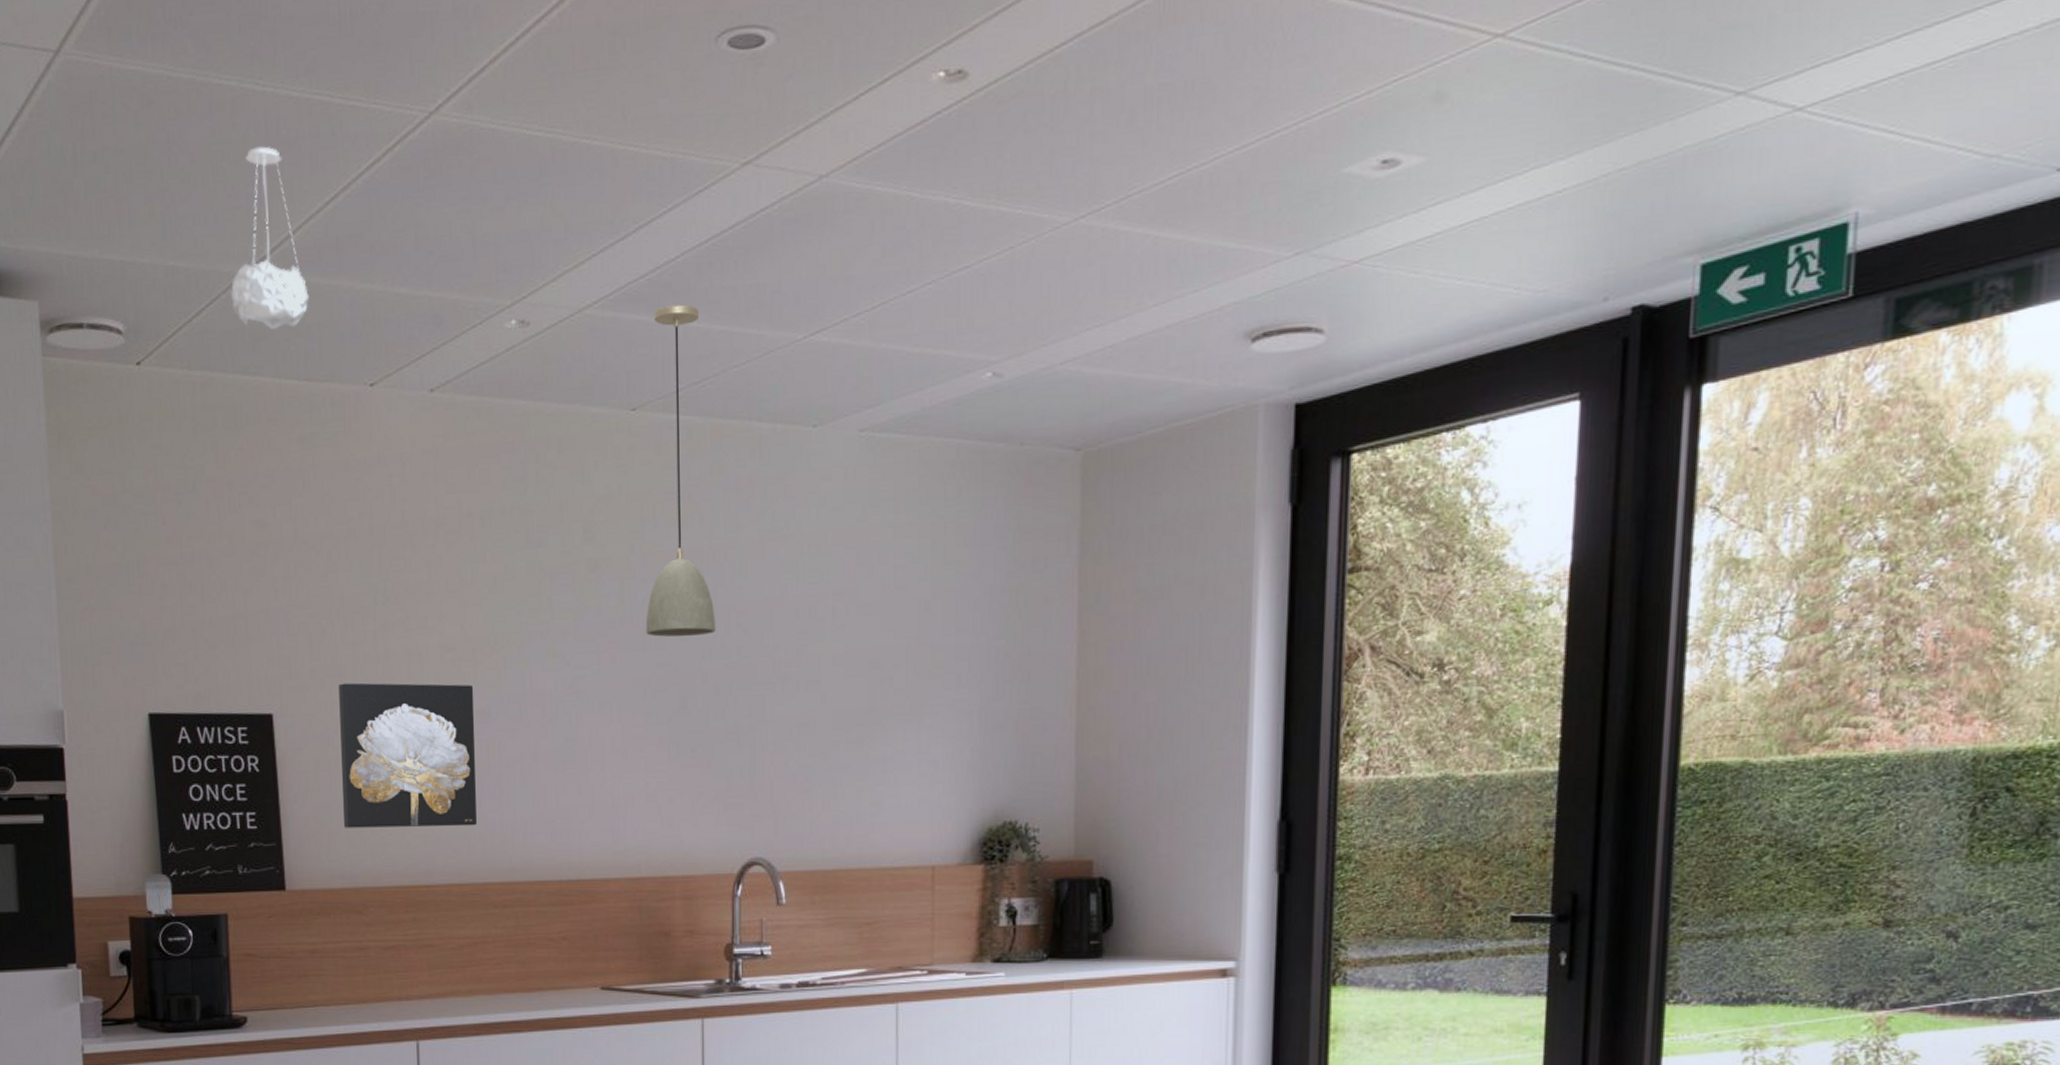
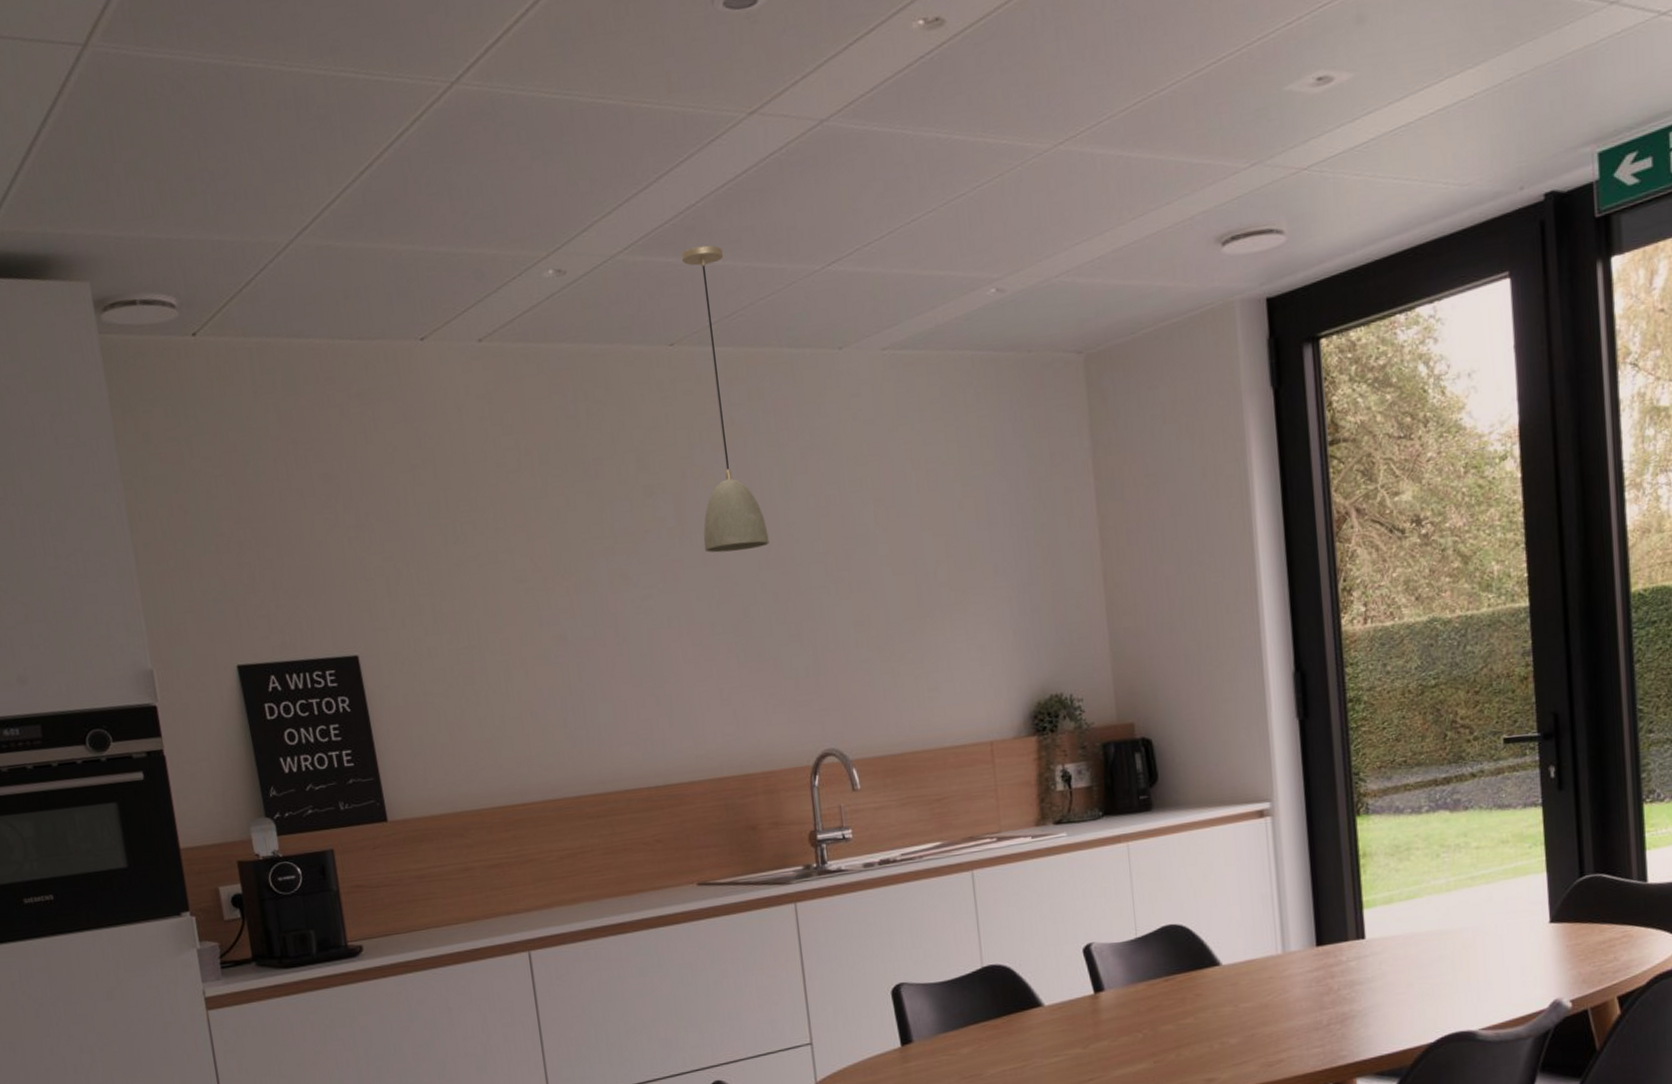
pendant light: present [230,146,309,329] -> none [276,123,354,294]
wall art: present [339,682,477,828] -> none [419,612,564,758]

